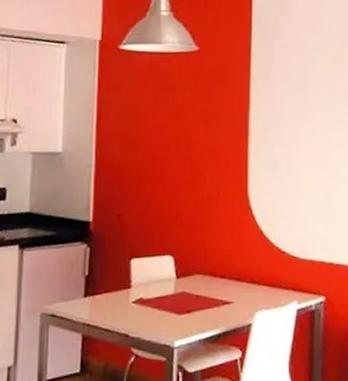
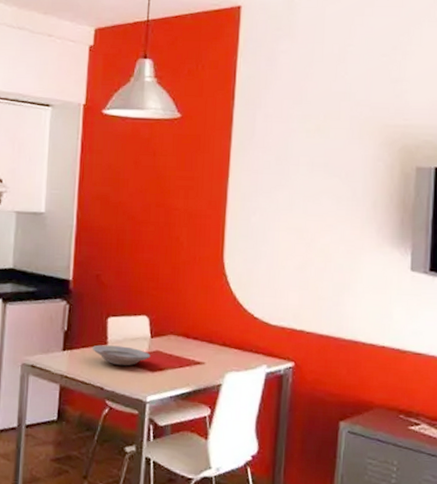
plate: none [115,289,177,310] -> present [92,345,151,366]

